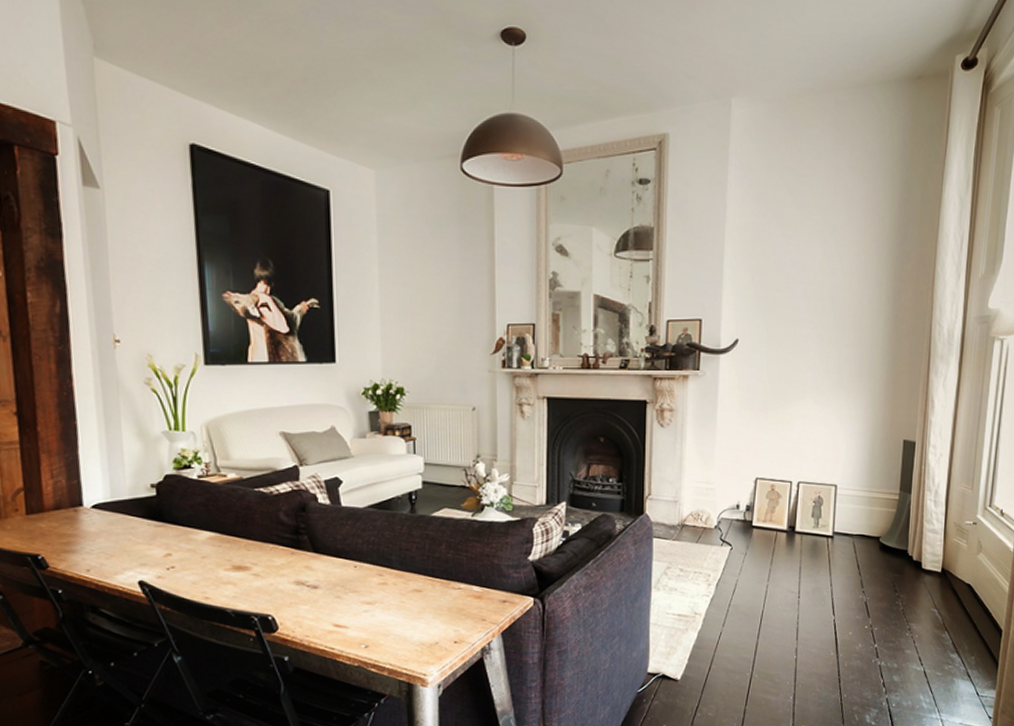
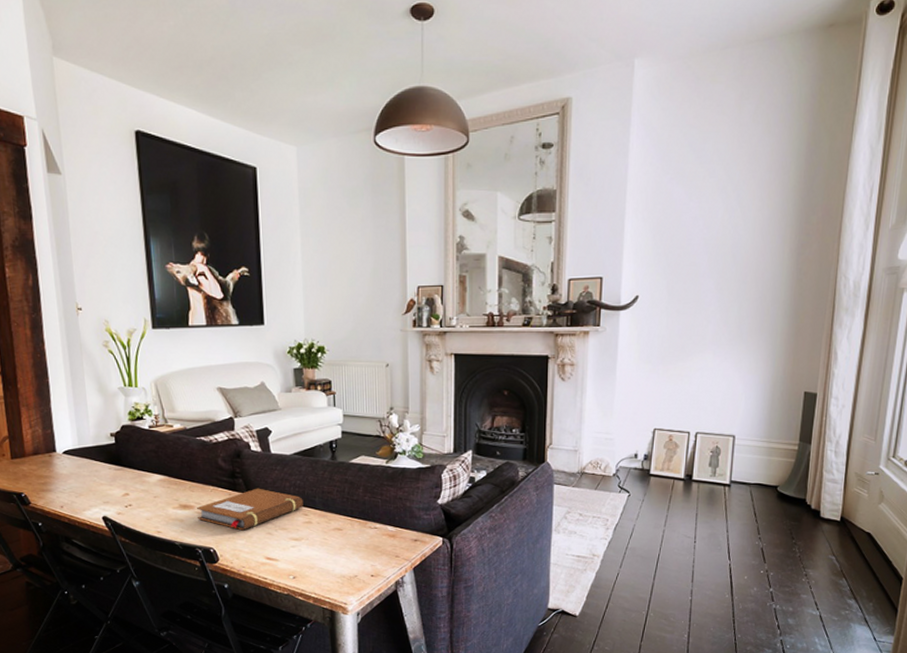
notebook: none [253,545,378,595] -> present [197,488,303,531]

